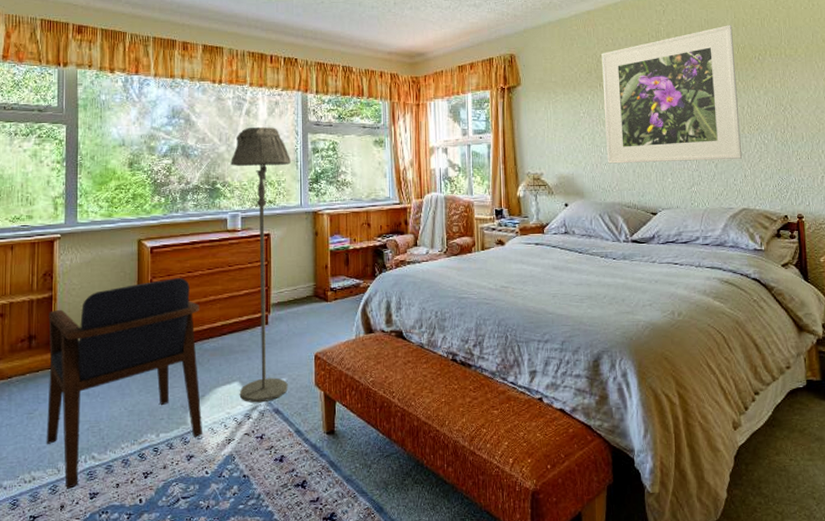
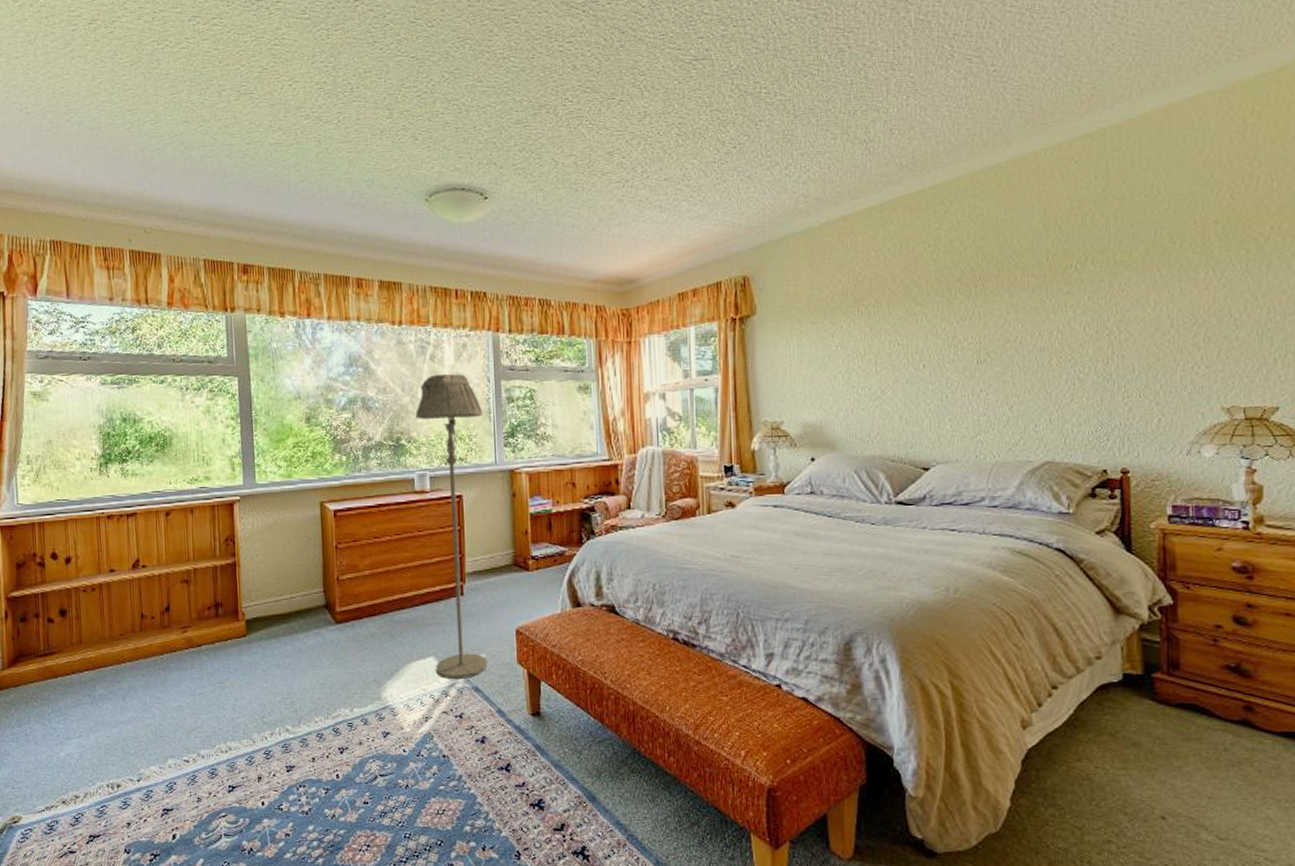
armchair: present [46,278,202,489] -> none [233,544,398,761]
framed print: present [601,25,742,164] -> none [861,225,1046,408]

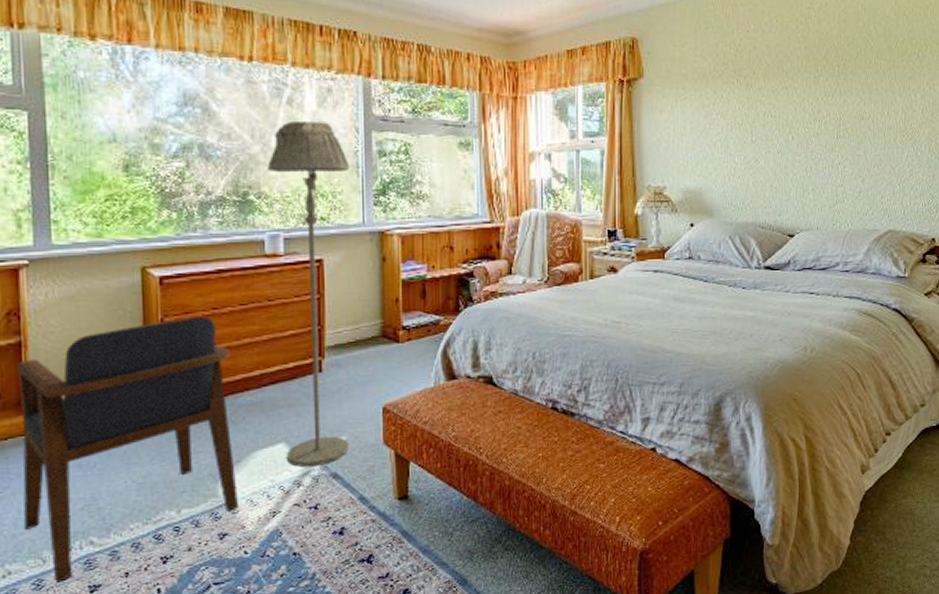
armchair: none [233,544,398,761] -> present [17,316,238,583]

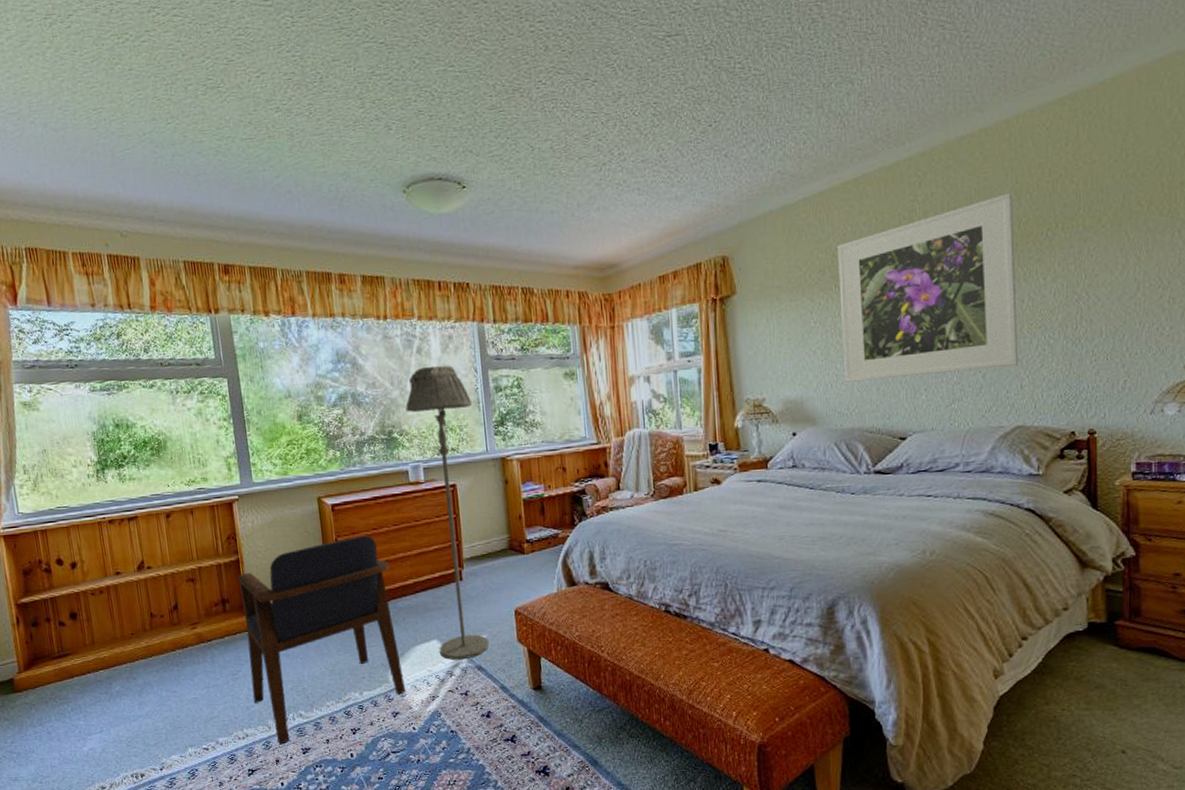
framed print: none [741,13,892,176] -> present [837,193,1018,382]

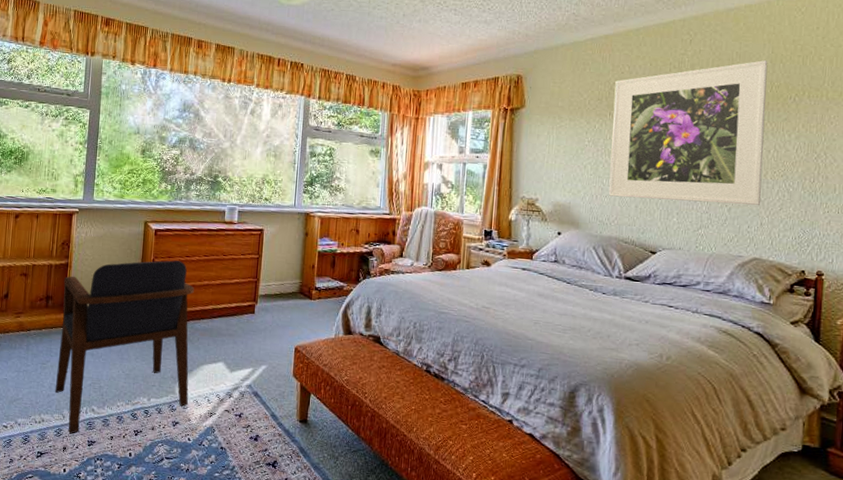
floor lamp: present [405,365,489,660] -> none [223,126,289,384]

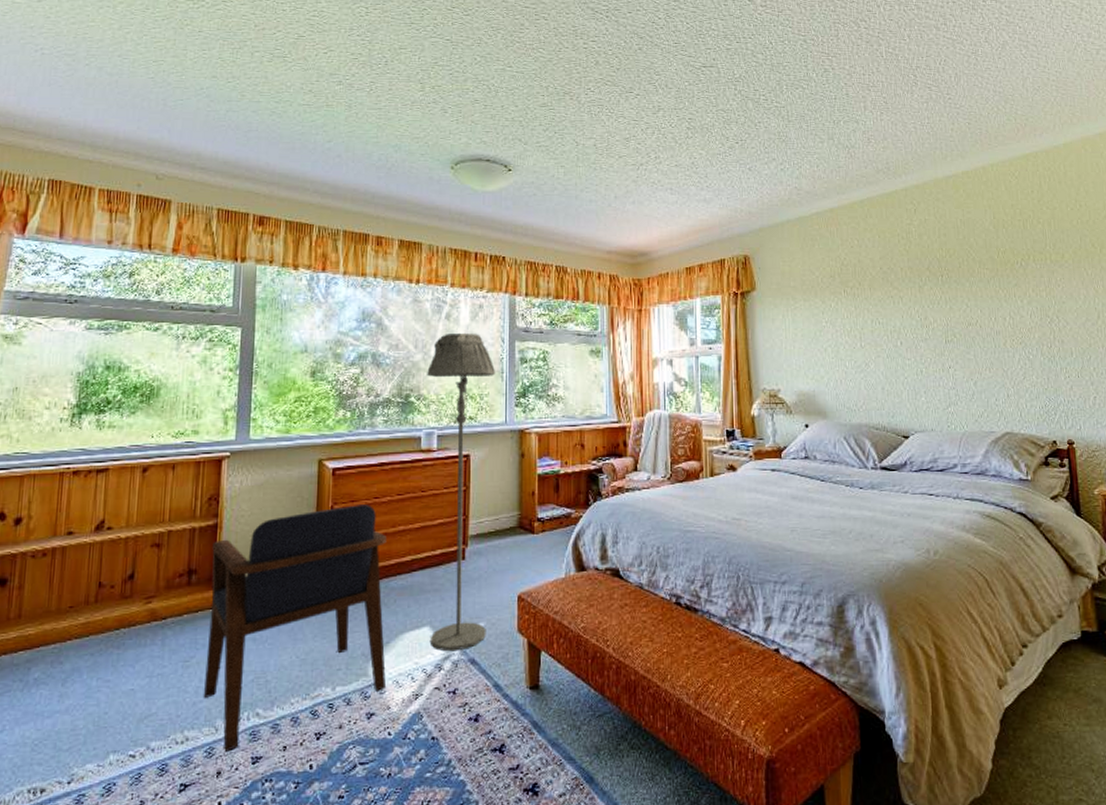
floor lamp: none [223,126,289,384] -> present [427,332,496,652]
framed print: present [608,60,768,205] -> none [846,226,1004,380]

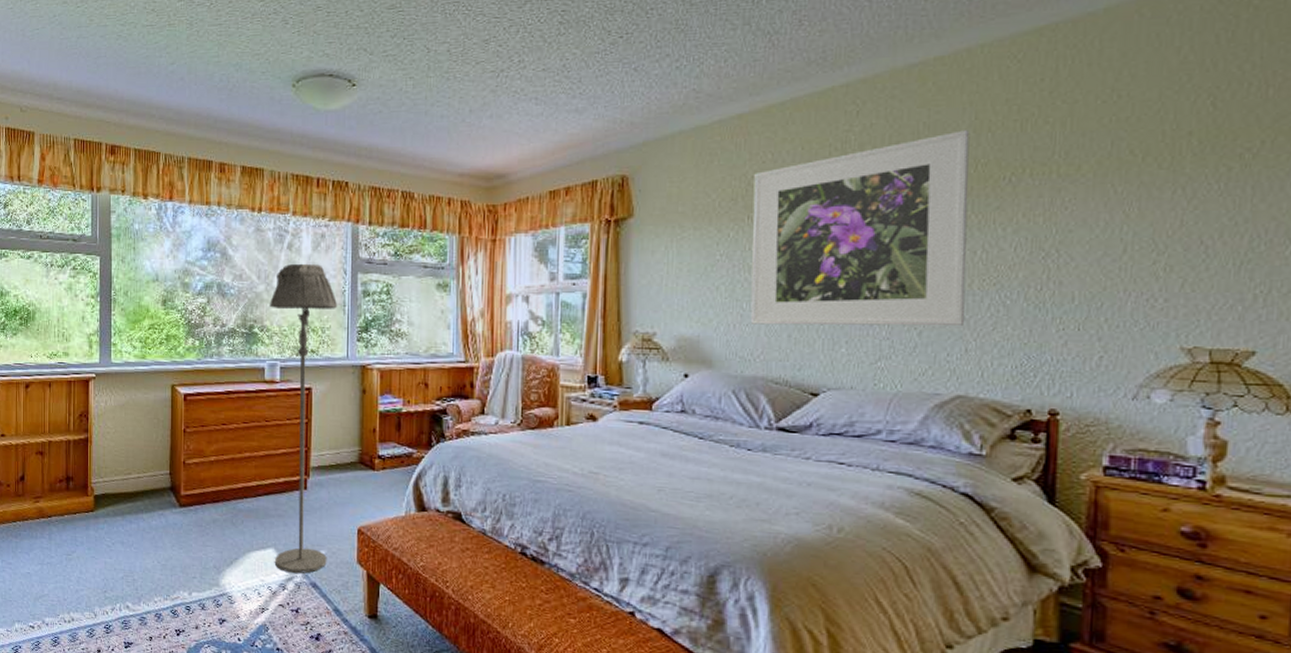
armchair: present [203,504,387,752] -> none [83,429,235,635]
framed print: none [846,226,1004,380] -> present [750,130,970,326]

